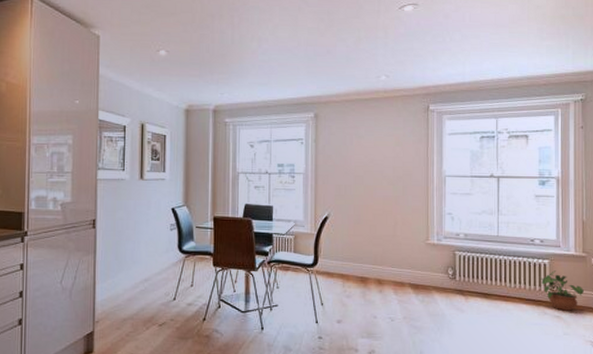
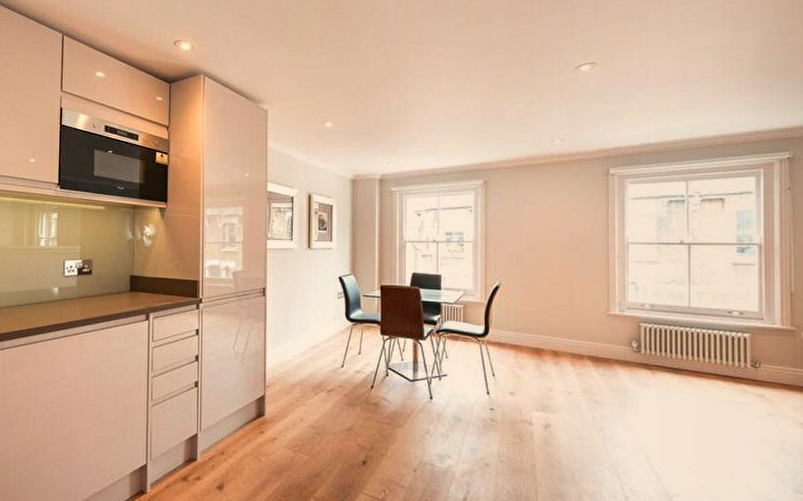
potted plant: present [540,270,584,311] -> none [739,345,792,390]

